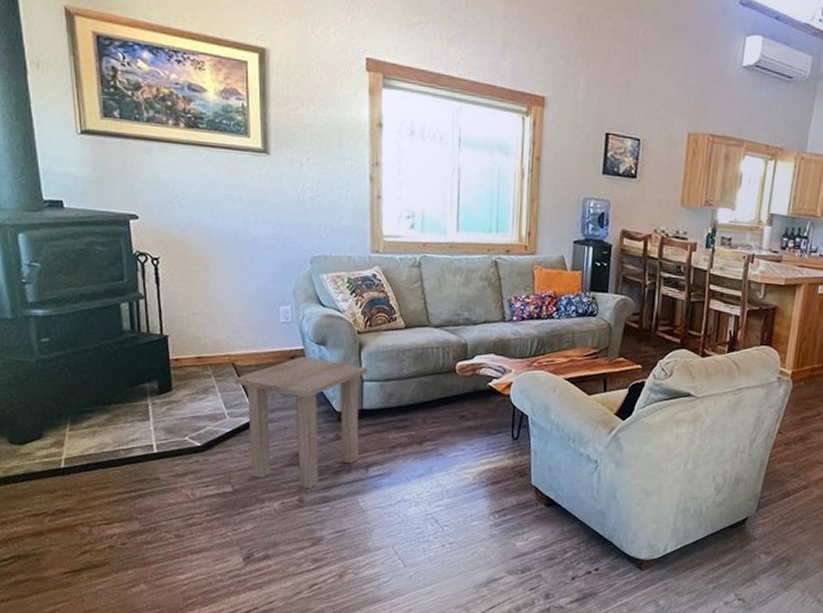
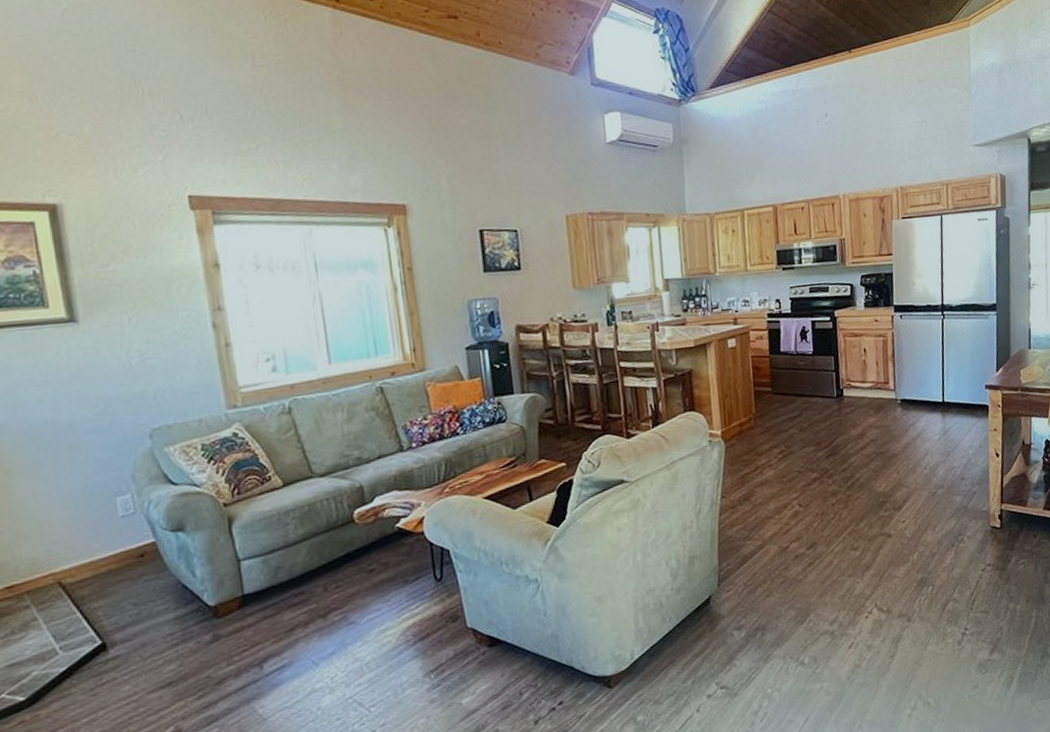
side table: present [234,356,368,489] -> none [64,543,248,720]

